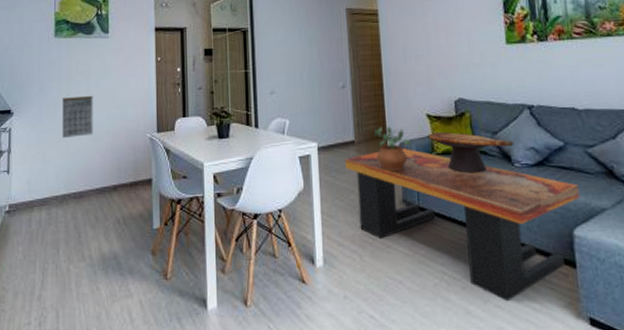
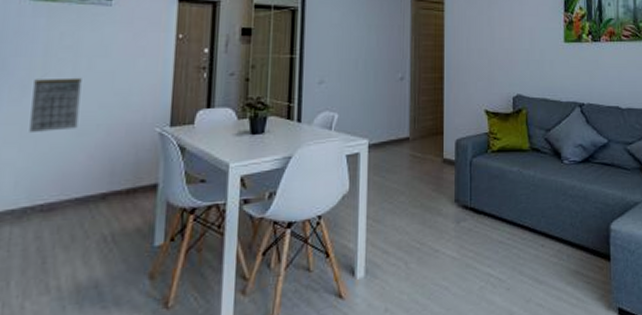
coffee table: present [345,148,580,302] -> none [397,145,618,300]
potted plant: present [373,126,412,172] -> none [430,122,469,170]
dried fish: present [428,132,514,174] -> none [485,129,565,171]

